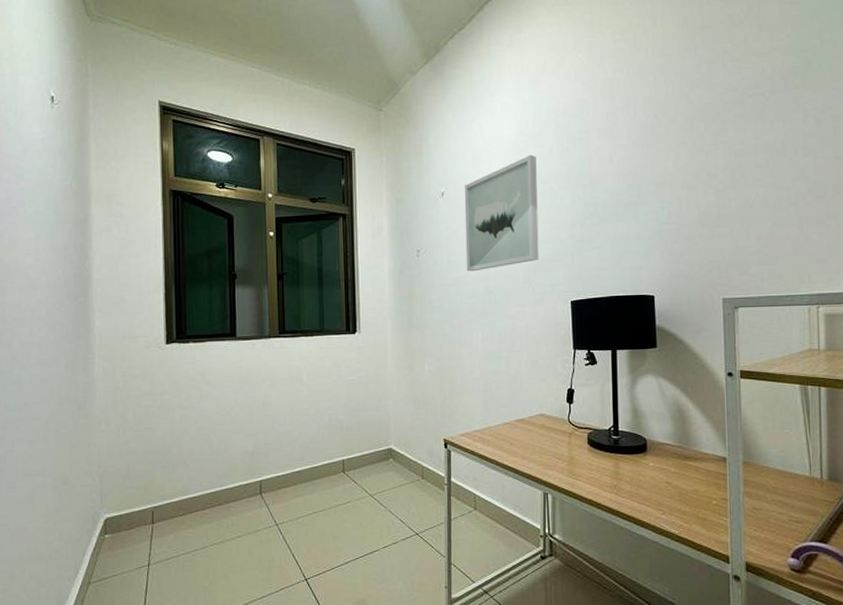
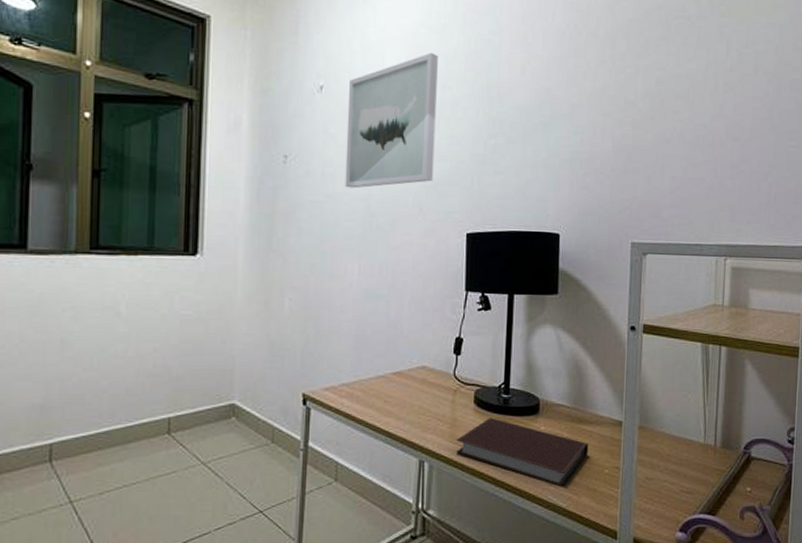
notebook: none [574,456,696,517] -> present [455,418,589,488]

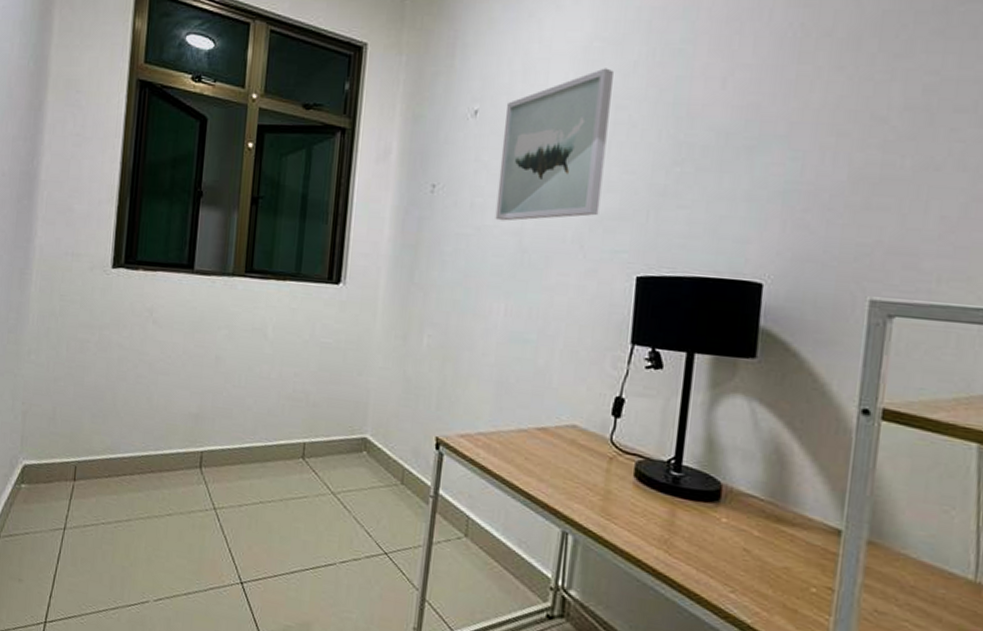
notebook: present [455,418,589,488] -> none [607,496,789,600]

